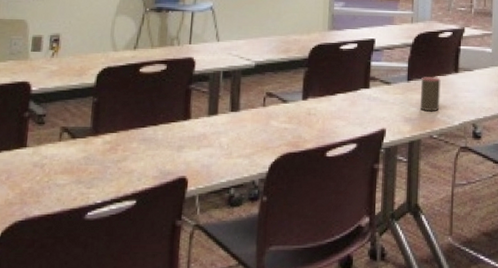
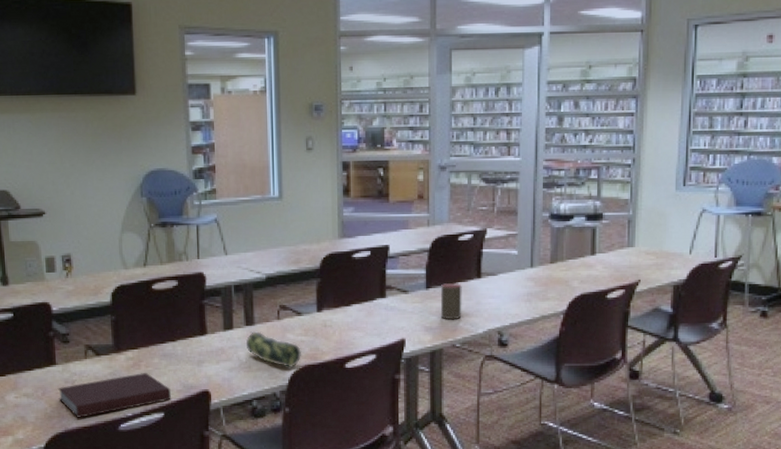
notebook: none [24,158,146,205] -> present [57,373,171,418]
pencil case: none [229,118,285,156] -> present [245,331,302,368]

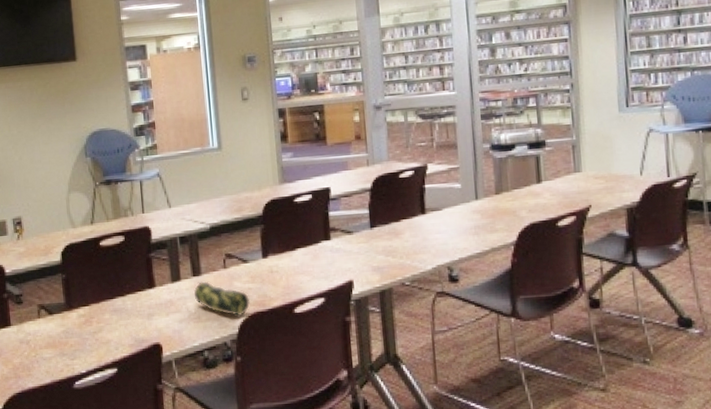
notebook: present [57,373,171,418] -> none [13,329,123,378]
cup: present [440,283,462,319] -> none [385,220,409,258]

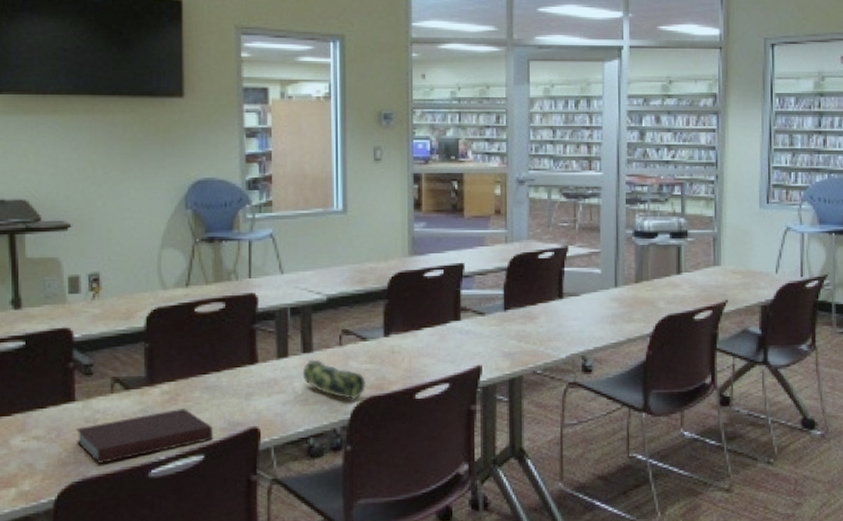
notebook: none [13,329,123,378] -> present [75,409,213,464]

